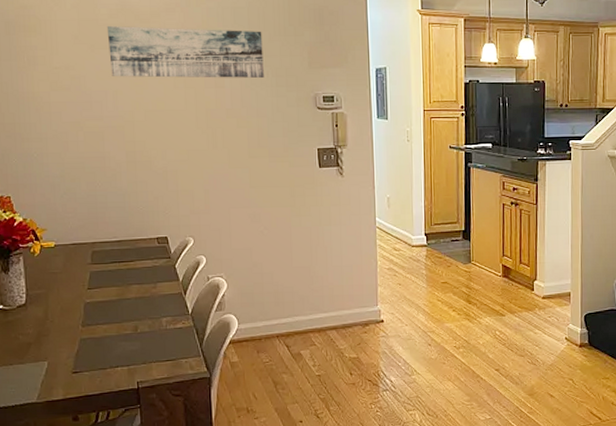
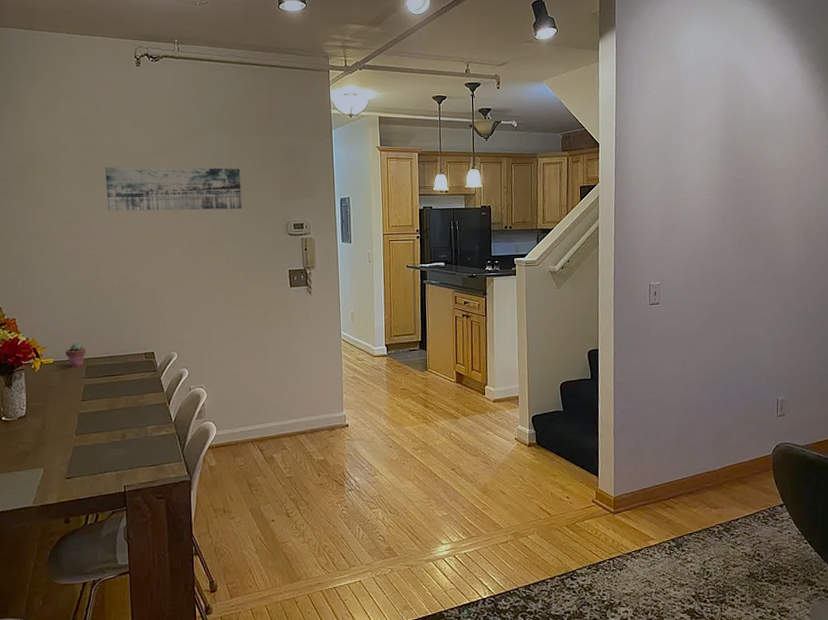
potted succulent: none [68,225,91,252] -> present [66,343,86,368]

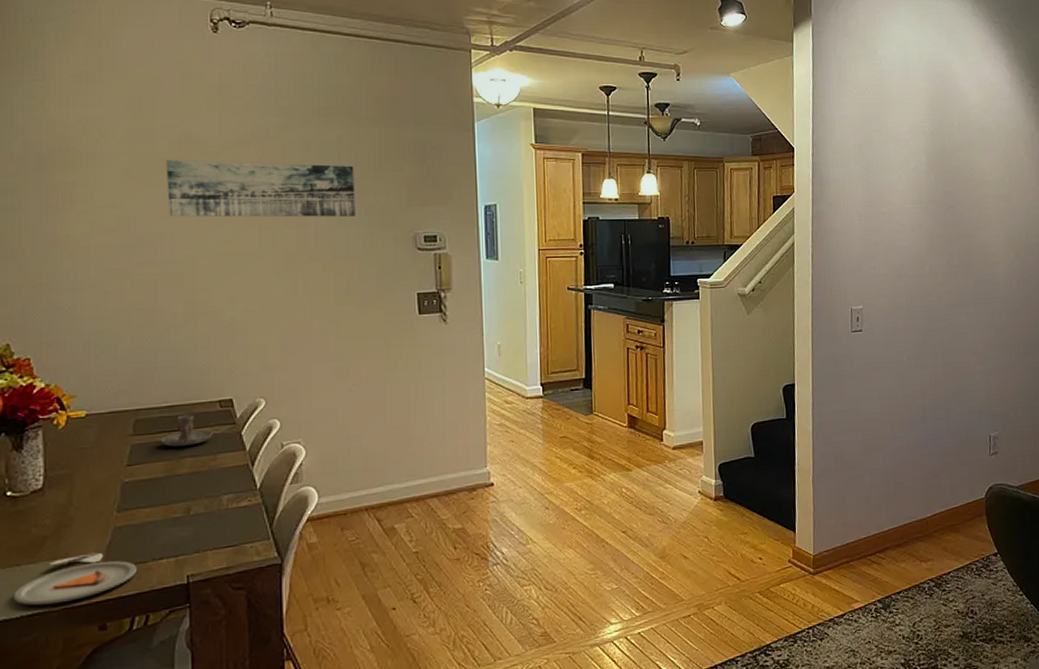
dinner plate: none [7,465,89,502] -> present [13,552,136,606]
potted succulent: present [66,343,86,368] -> none [104,389,135,422]
candle holder: none [104,363,141,388] -> present [160,414,213,447]

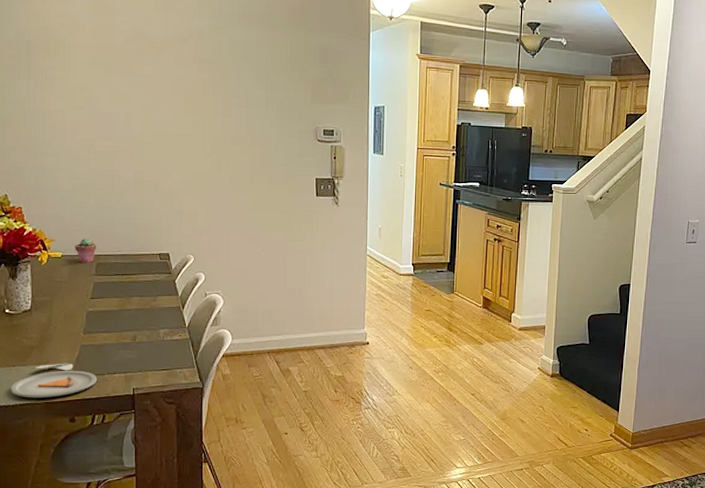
potted succulent: none [104,389,135,422] -> present [75,238,97,264]
candle holder: present [160,414,213,447] -> none [115,262,154,287]
wall art: present [165,159,355,217] -> none [122,51,270,109]

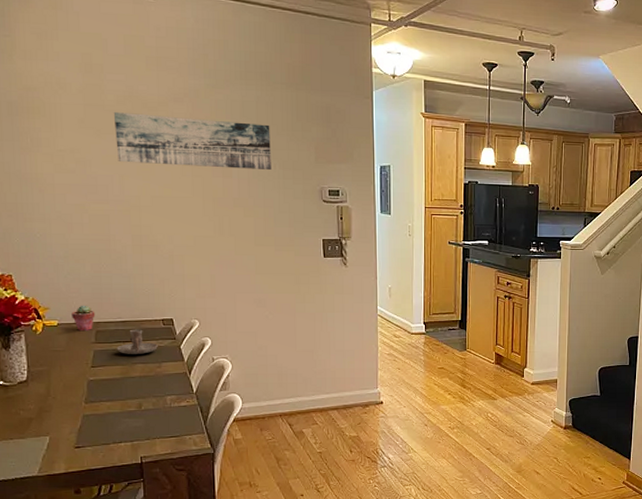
dinner plate: present [10,363,97,398] -> none [9,434,102,471]
candle holder: none [115,262,154,287] -> present [116,329,158,354]
wall art: none [122,51,270,109] -> present [113,111,271,170]

